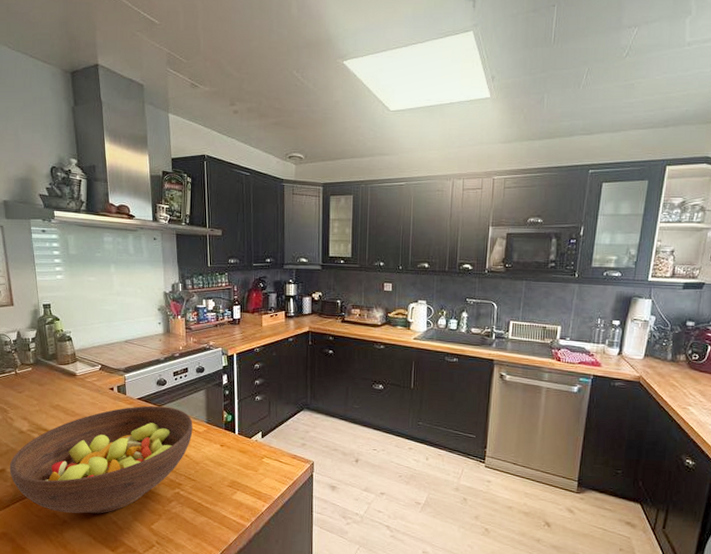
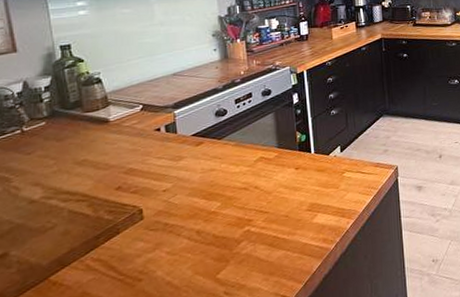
fruit bowl: present [9,405,193,514] -> none [14,138,262,289]

